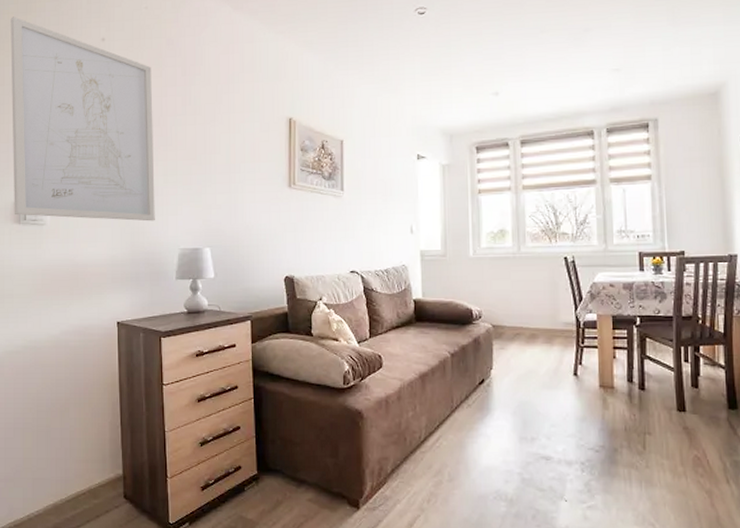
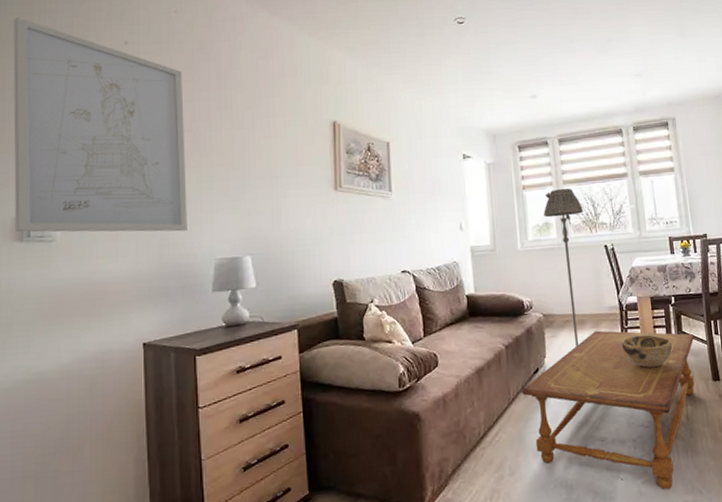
coffee table: none [464,346,660,517] -> present [521,330,695,489]
floor lamp: none [499,193,543,361] -> present [544,188,583,347]
decorative bowl: none [576,356,632,390] -> present [622,335,672,368]

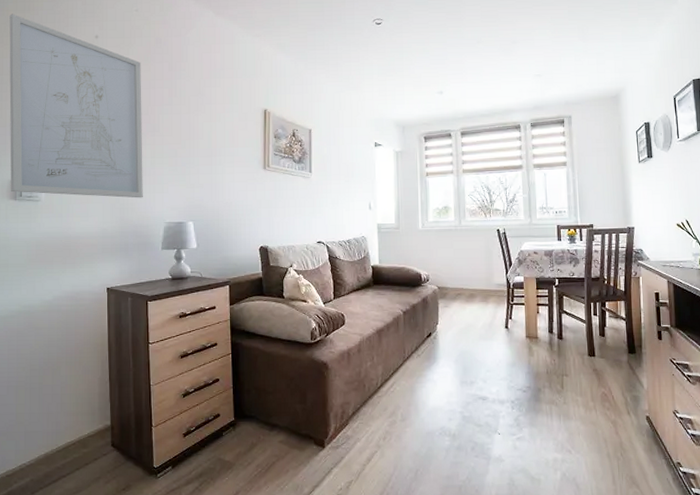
coffee table: present [521,330,695,489] -> none [415,304,575,446]
floor lamp: present [544,188,583,347] -> none [444,176,479,317]
decorative bowl: present [622,335,672,368] -> none [507,311,553,340]

